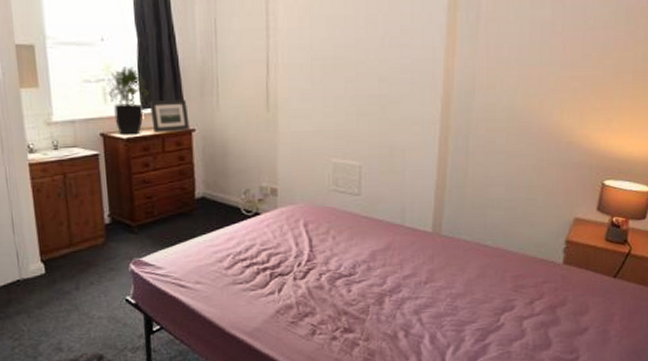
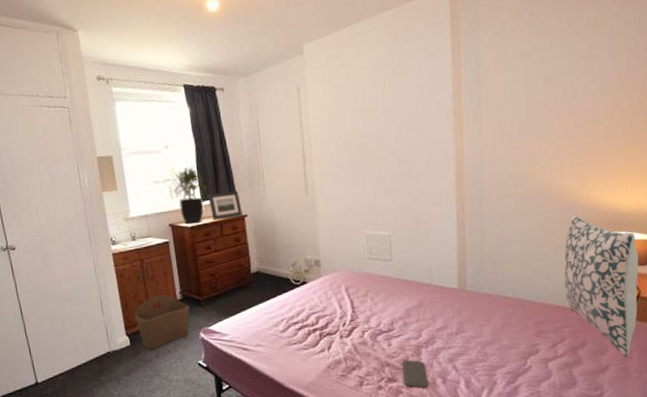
wicker basket: none [52,216,119,280] -> present [134,294,190,350]
smartphone: none [361,307,389,340] -> present [402,359,429,388]
pillow: none [550,157,634,321] -> present [564,214,639,358]

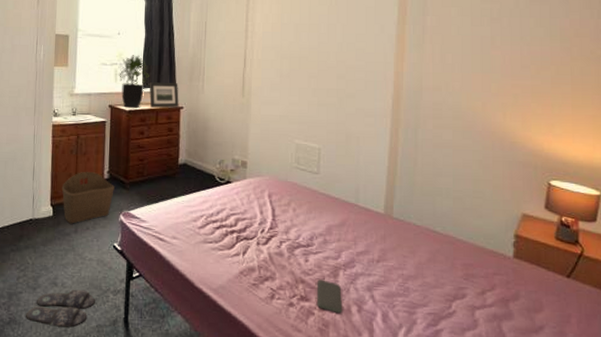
pillow: present [564,214,639,358] -> none [499,156,583,322]

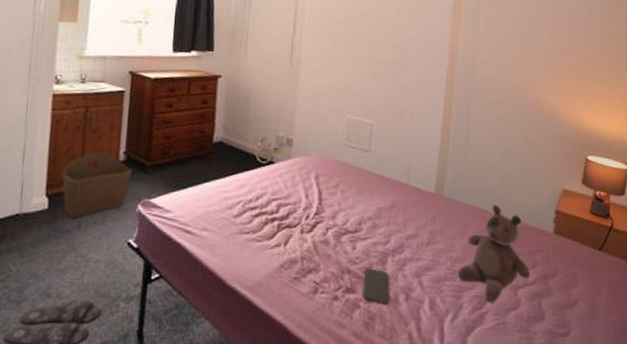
potted plant: present [118,55,149,108] -> none [142,12,182,76]
picture frame: present [149,82,179,108] -> none [181,46,217,76]
stuffed animal: none [410,227,489,320] -> present [457,205,531,302]

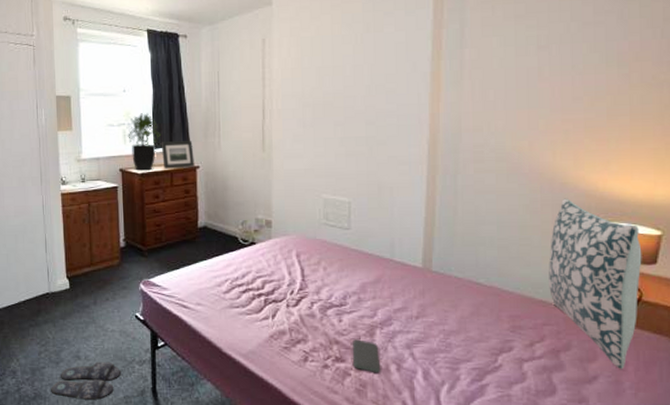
wicker basket: present [61,152,132,218] -> none [76,240,132,296]
potted plant: none [142,12,182,76] -> present [126,113,160,171]
picture frame: none [181,46,217,76] -> present [161,141,195,169]
stuffed animal: present [457,205,531,302] -> none [452,278,538,374]
pillow: none [542,132,614,294] -> present [549,198,642,370]

